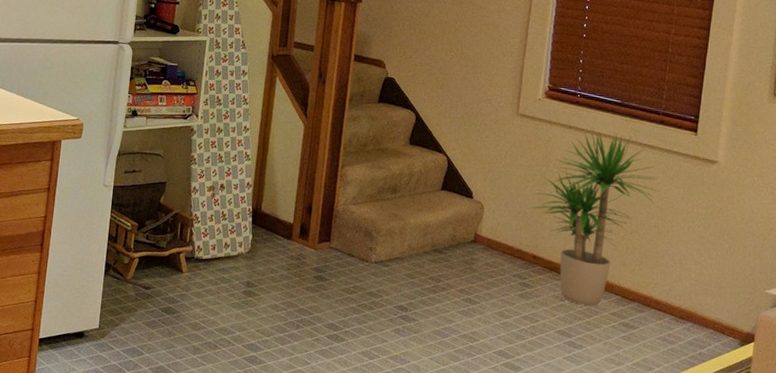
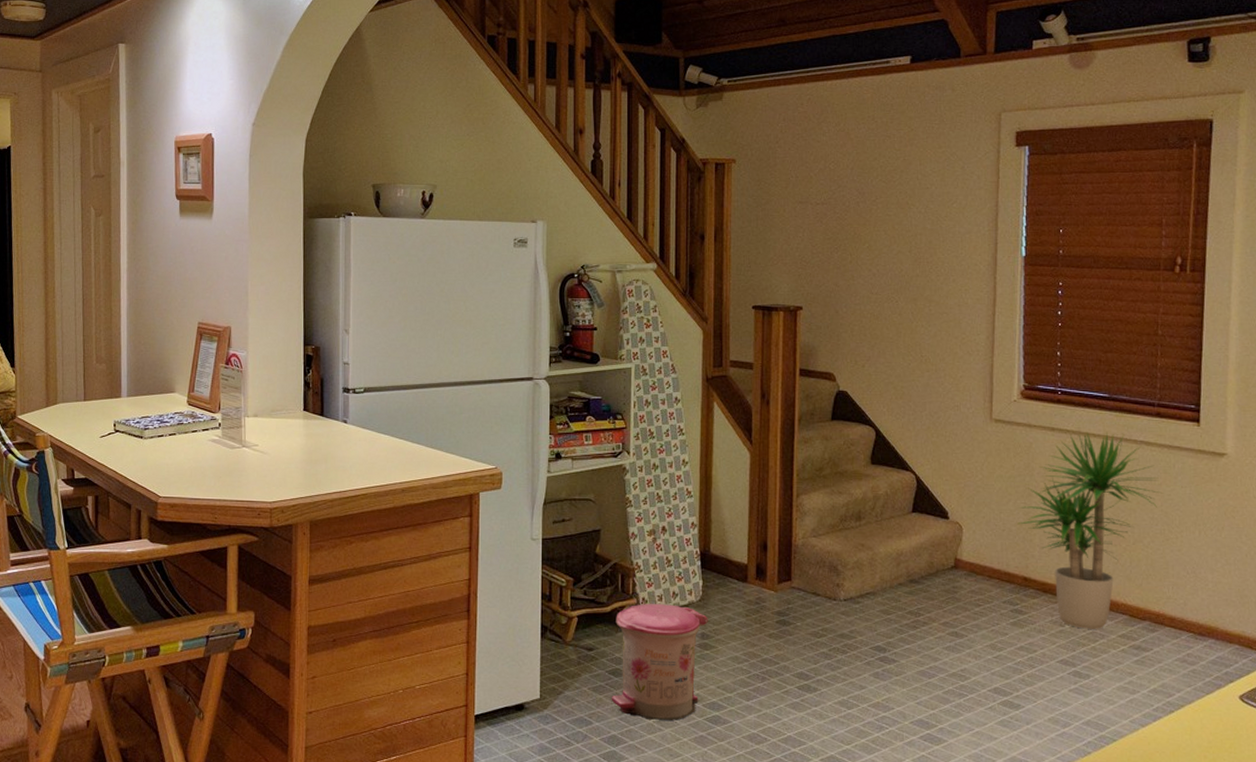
trash can: none [161,251,254,357] -> present [611,603,708,720]

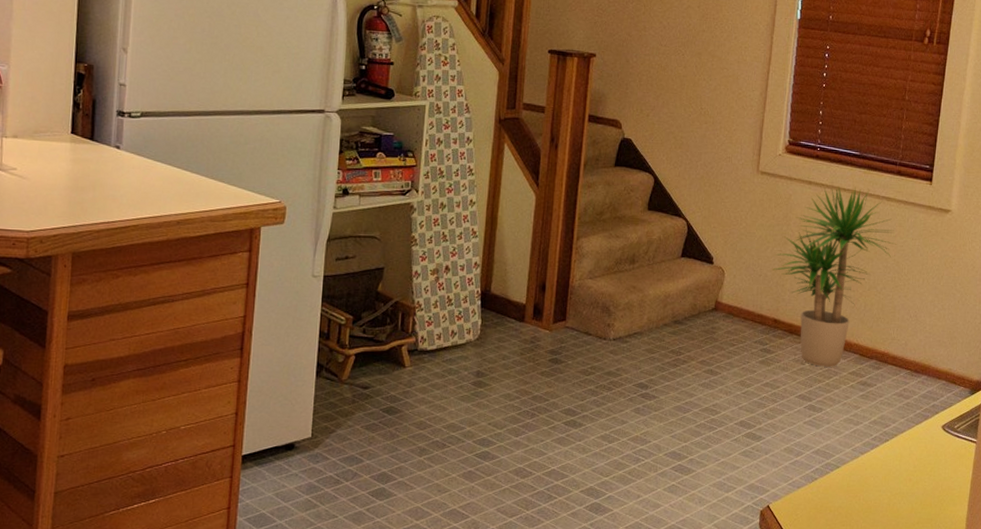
trash can: present [611,603,708,720] -> none [383,341,484,457]

